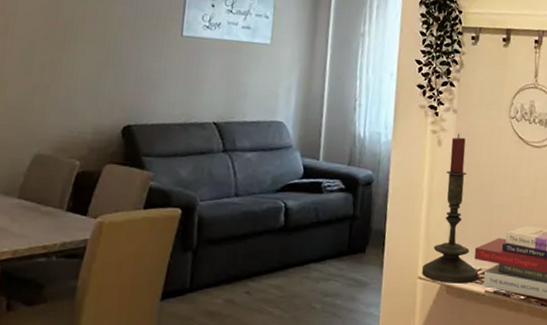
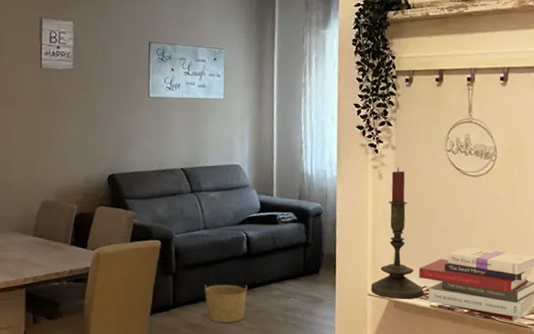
basket: none [230,263,282,311] -> present [204,284,248,323]

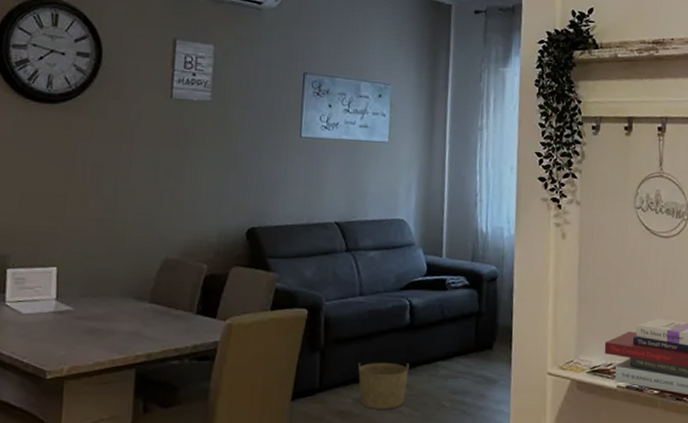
candle: present [370,167,424,299] -> none [551,226,610,379]

